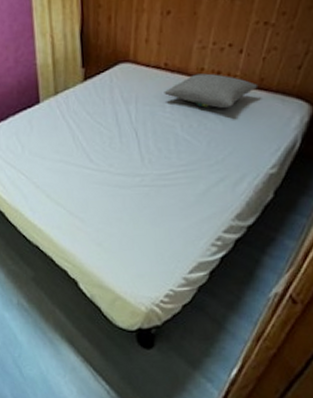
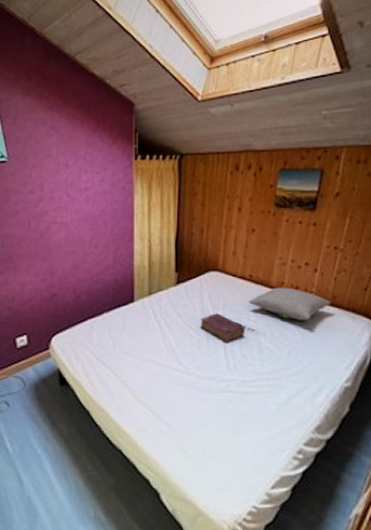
book: none [111,107,161,137] -> present [200,313,246,342]

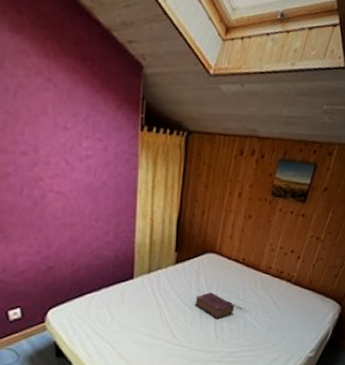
pillow: present [248,287,332,320] -> none [239,271,308,301]

